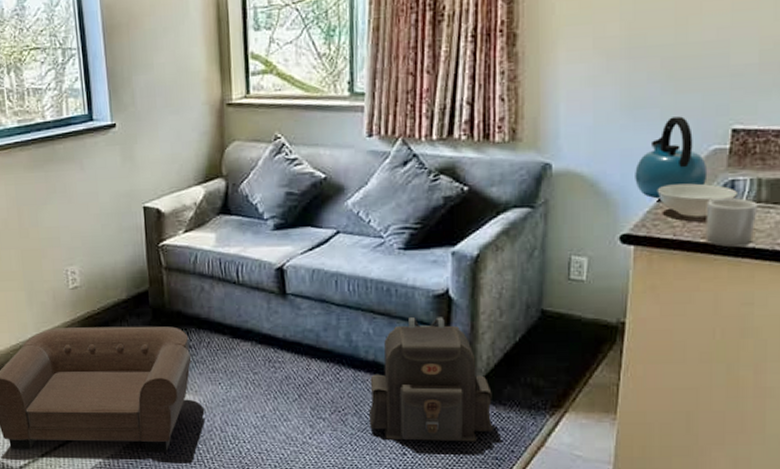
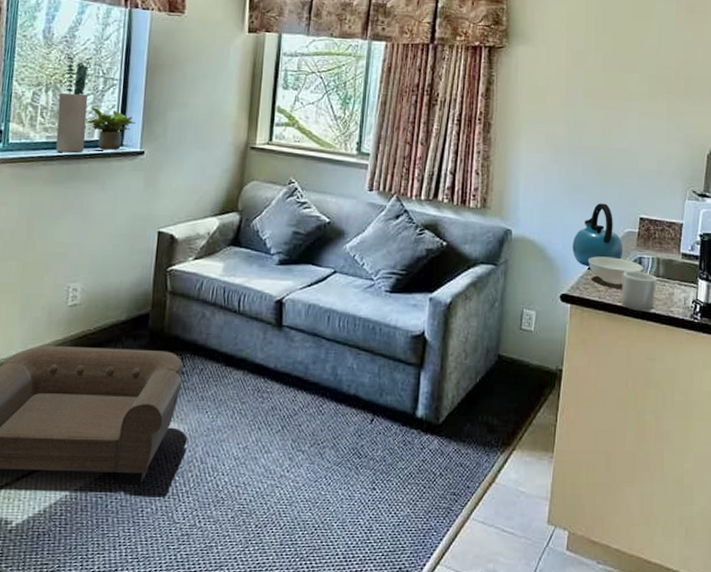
vase: none [21,26,56,136] -> present [55,52,91,154]
potted plant: none [52,82,103,128] -> present [86,107,136,151]
backpack: present [368,317,494,442] -> none [344,355,454,478]

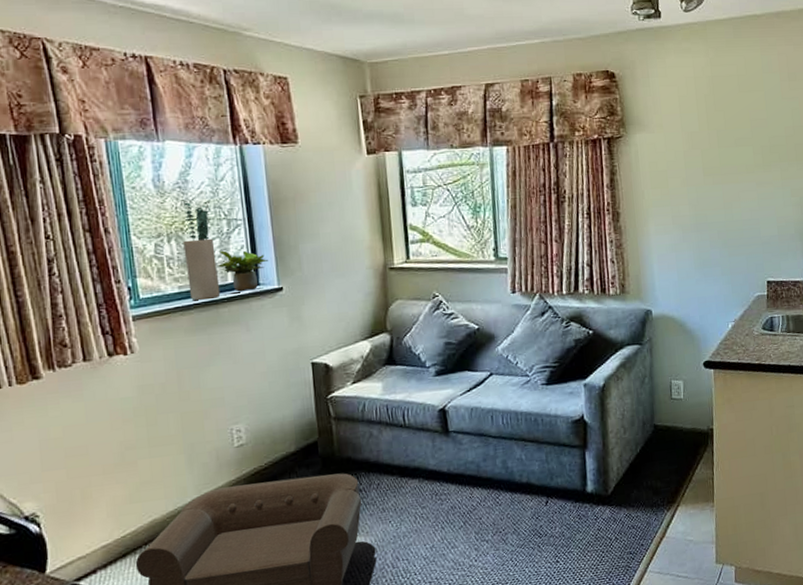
kettle: present [572,203,623,267] -> none [708,273,756,334]
bowl: present [588,256,643,285] -> none [724,320,775,346]
mug: present [621,271,657,312] -> none [757,330,789,367]

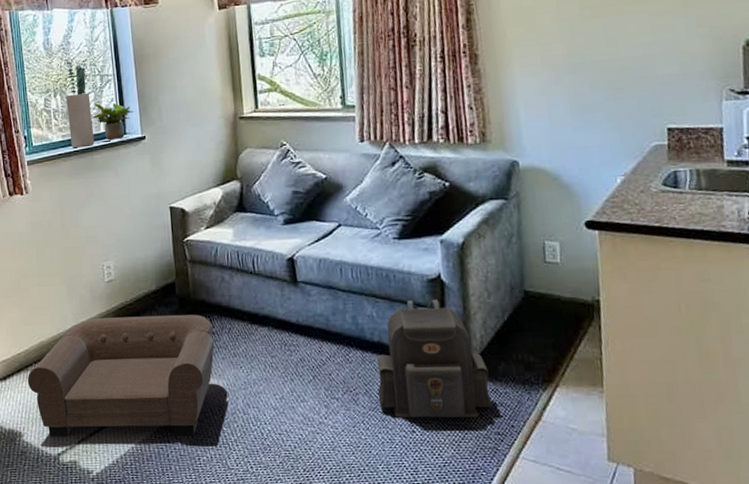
backpack: none [525,438,627,551] -> present [377,299,494,419]

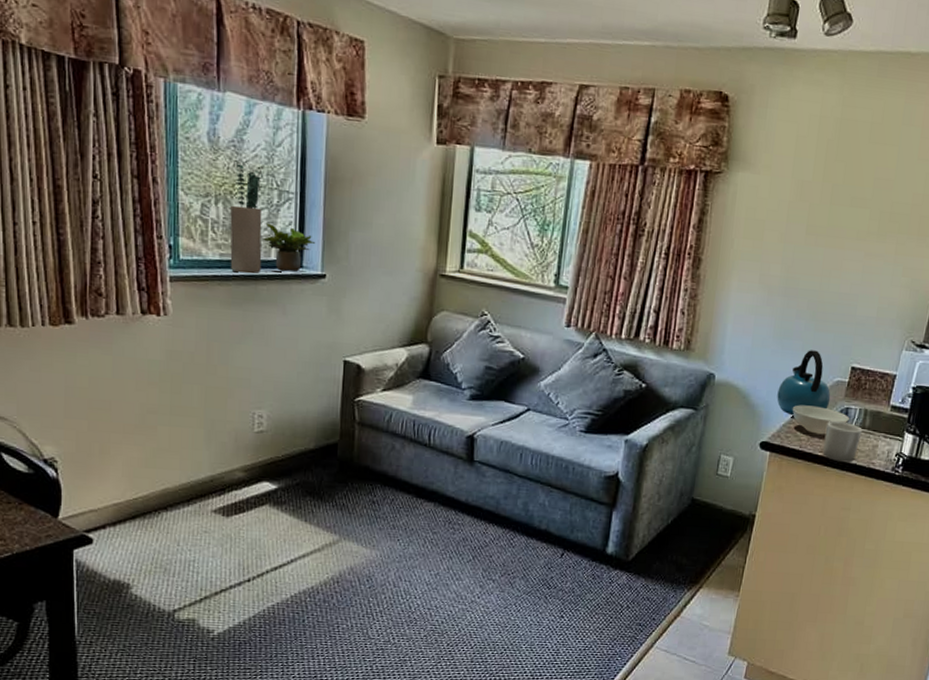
dog bed: present [27,314,215,436] -> none [143,470,374,603]
backpack: present [377,299,494,419] -> none [534,494,643,609]
kettle: none [590,118,653,189] -> present [777,350,831,416]
bowl: none [611,175,681,205] -> present [792,405,849,435]
mug: none [656,187,701,231] -> present [822,421,863,463]

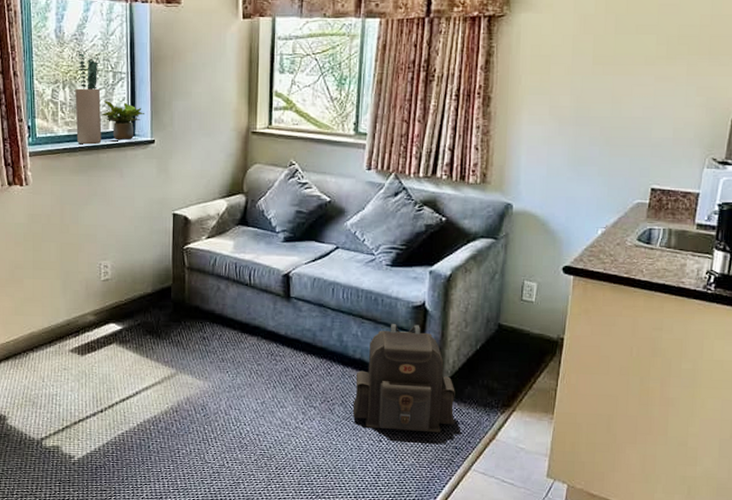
backpack: none [534,494,643,609] -> present [352,324,456,433]
kettle: present [777,350,831,416] -> none [576,175,632,239]
bowl: present [792,405,849,435] -> none [592,228,653,256]
mug: present [822,421,863,463] -> none [628,243,668,283]

